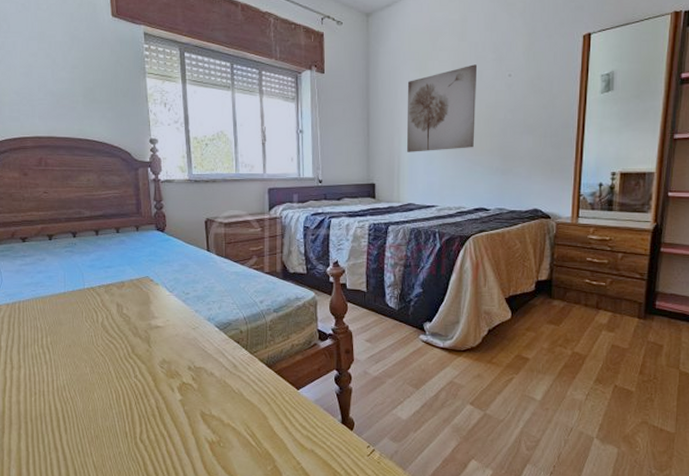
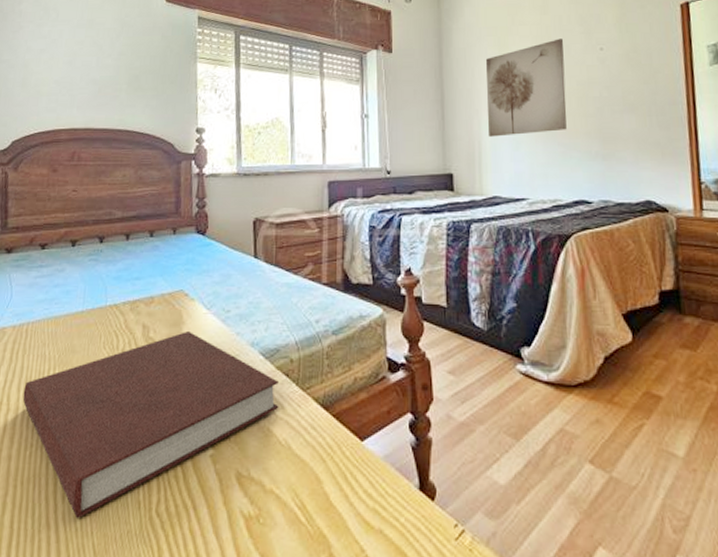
notebook: none [23,308,232,445] -> present [22,330,279,520]

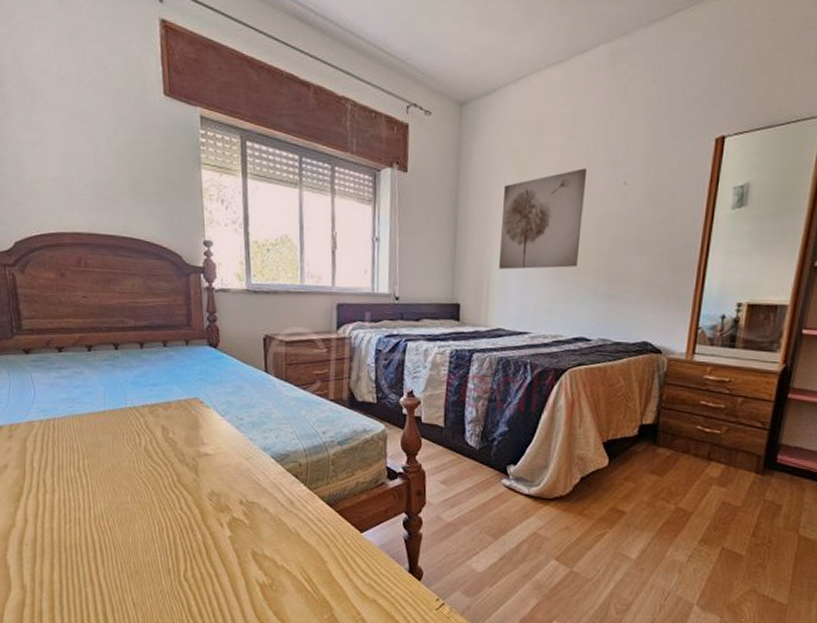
notebook: present [22,330,279,520] -> none [57,433,289,579]

